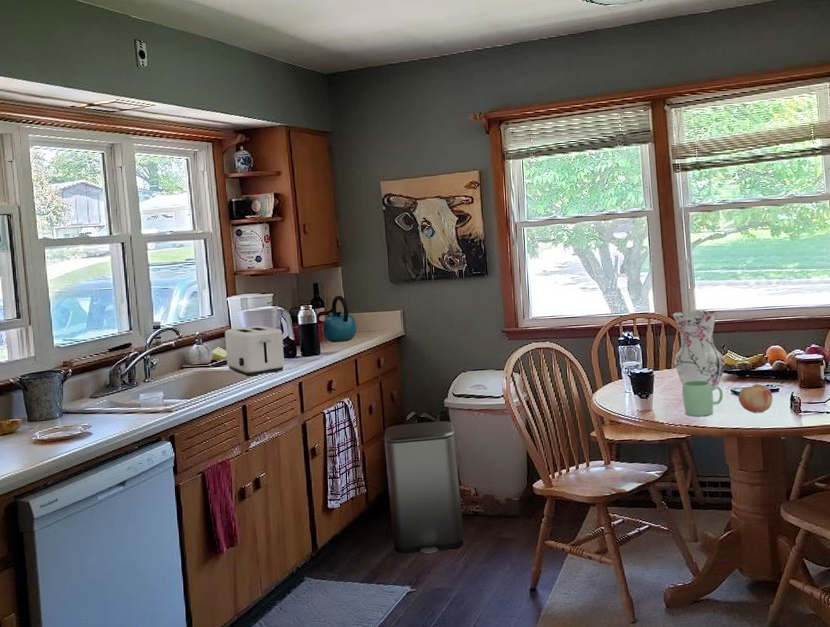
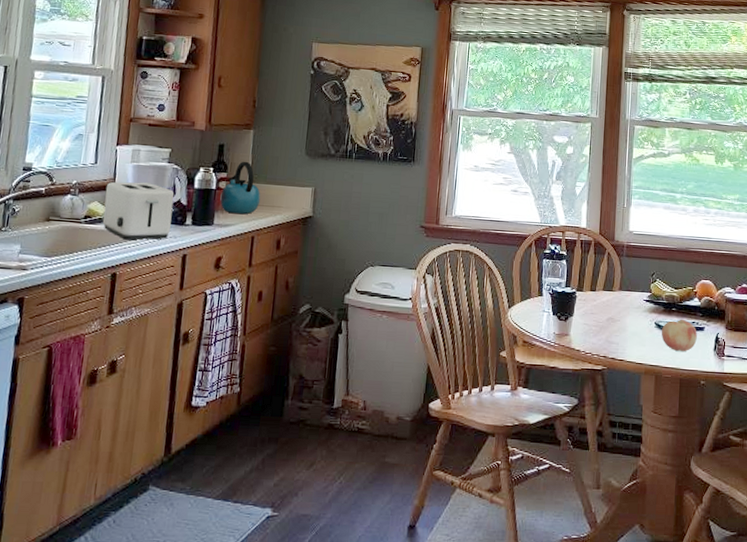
pedal bin: present [384,421,464,554] -> none [260,317,352,473]
vase: present [672,310,725,391] -> none [599,230,652,322]
mug: present [682,379,724,417] -> none [603,306,647,349]

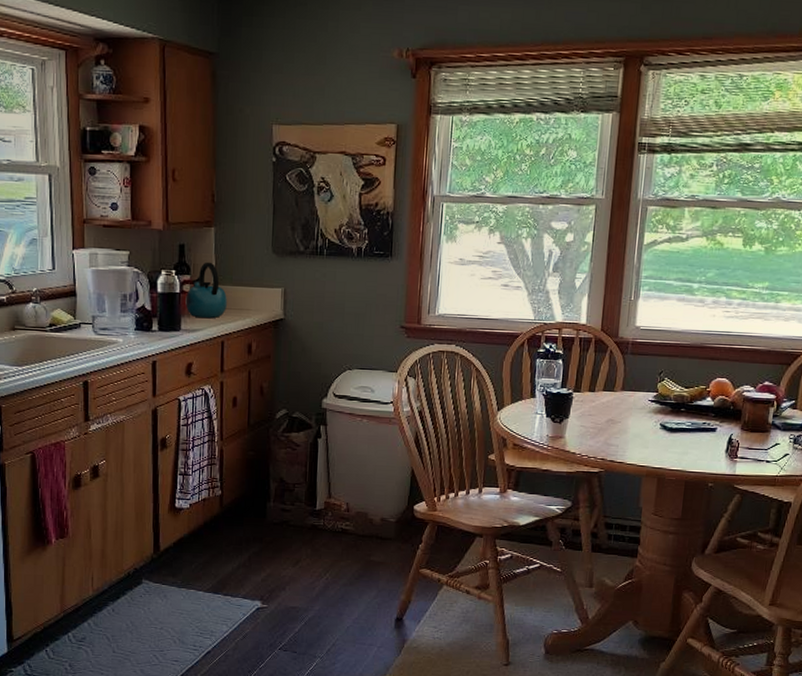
toaster: present [102,181,175,240] -> none [67,287,138,348]
fruit: present [661,319,697,352] -> none [666,419,708,454]

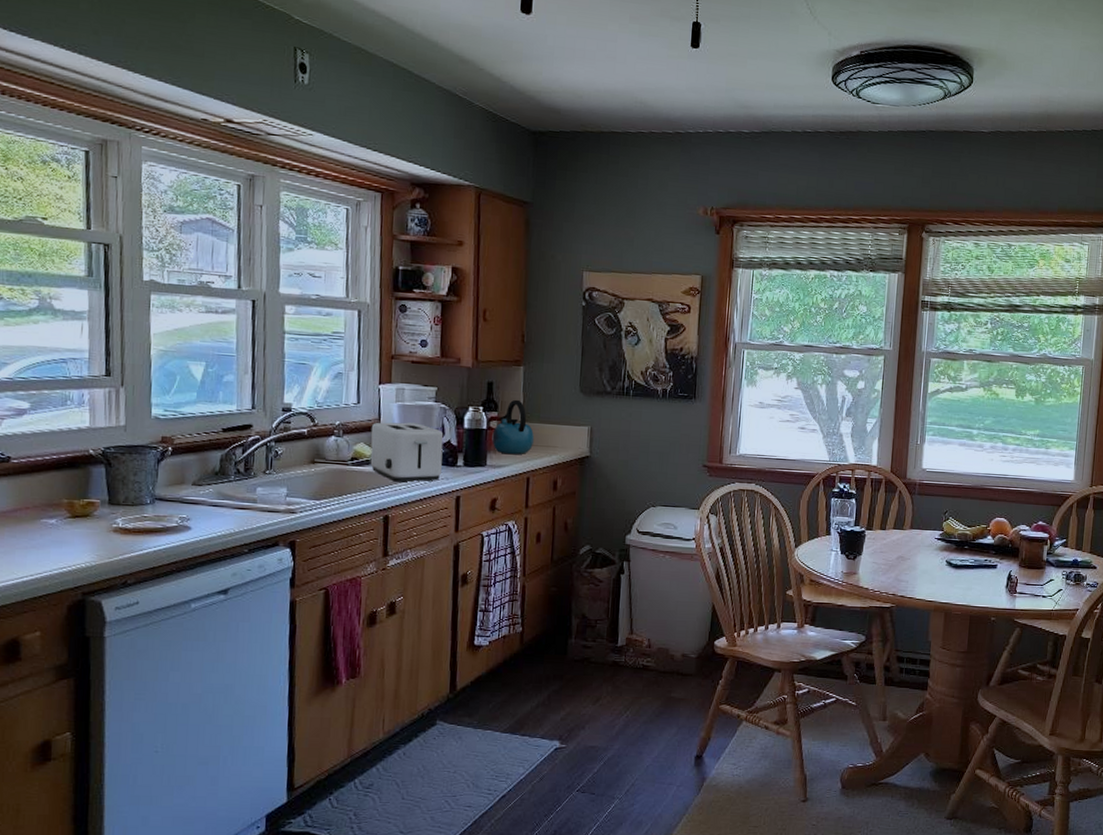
toaster: none [67,287,138,348] -> present [370,422,444,482]

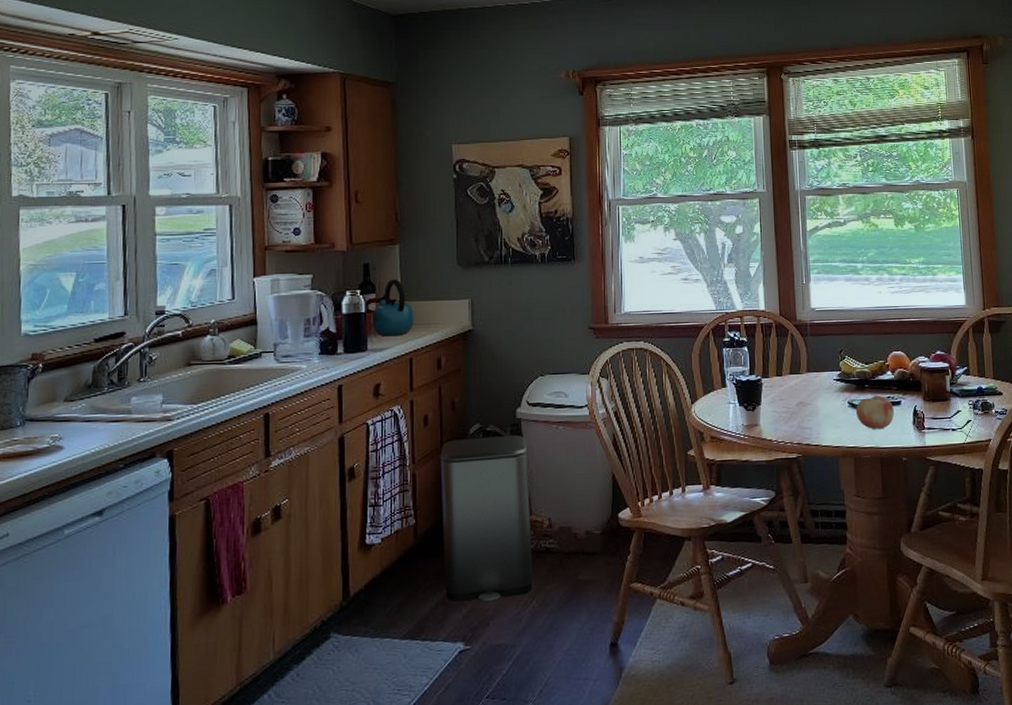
toaster: present [370,422,444,482] -> none [247,313,322,377]
pedal bin: none [546,557,634,708] -> present [440,435,533,602]
fruit: none [952,557,990,590] -> present [855,395,894,430]

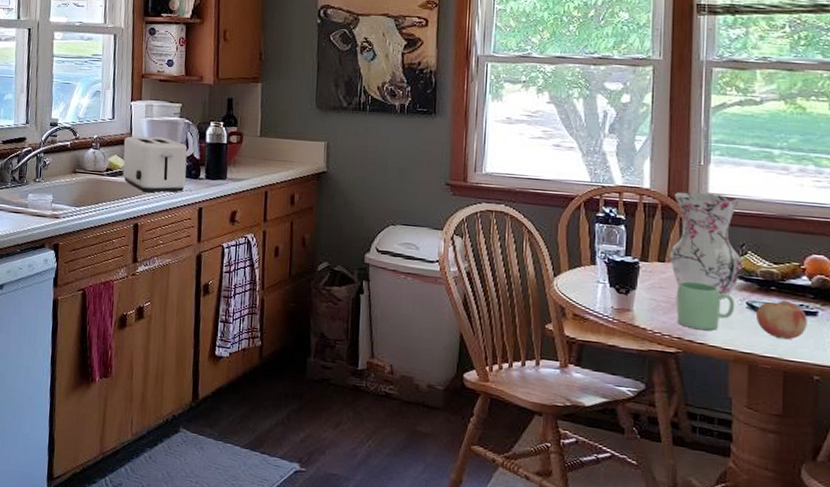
toaster: none [247,313,322,377] -> present [122,136,188,193]
kettle: present [371,279,415,337] -> none [232,115,272,169]
pedal bin: present [440,435,533,602] -> none [285,274,374,433]
vase: none [784,308,842,403] -> present [670,191,741,300]
mug: none [793,389,840,433] -> present [675,281,735,331]

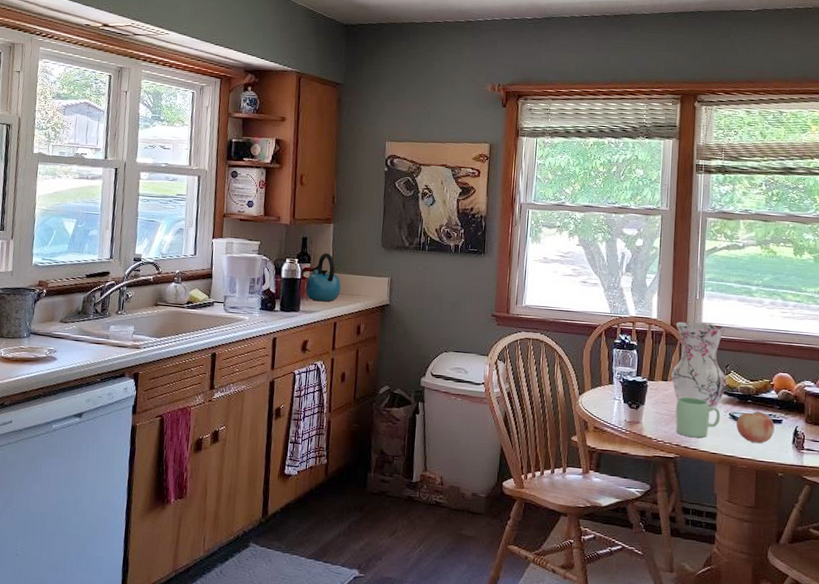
toaster: present [122,136,188,193] -> none [202,271,264,324]
kettle: none [232,115,272,169] -> present [305,252,342,302]

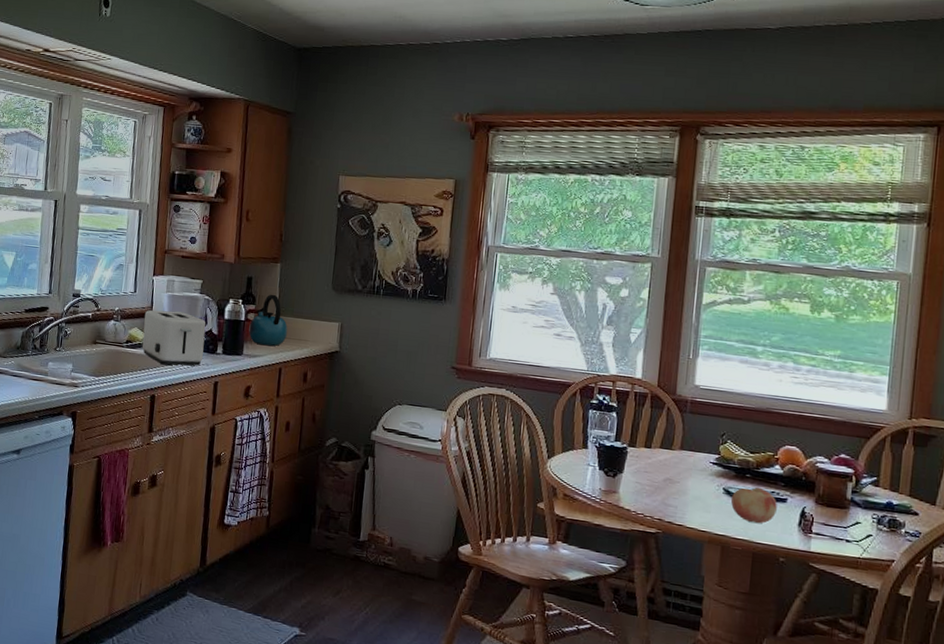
toaster: none [202,271,264,324] -> present [142,310,206,366]
vase: present [671,321,726,412] -> none [655,382,722,486]
mug: present [675,396,721,438] -> none [658,466,713,513]

